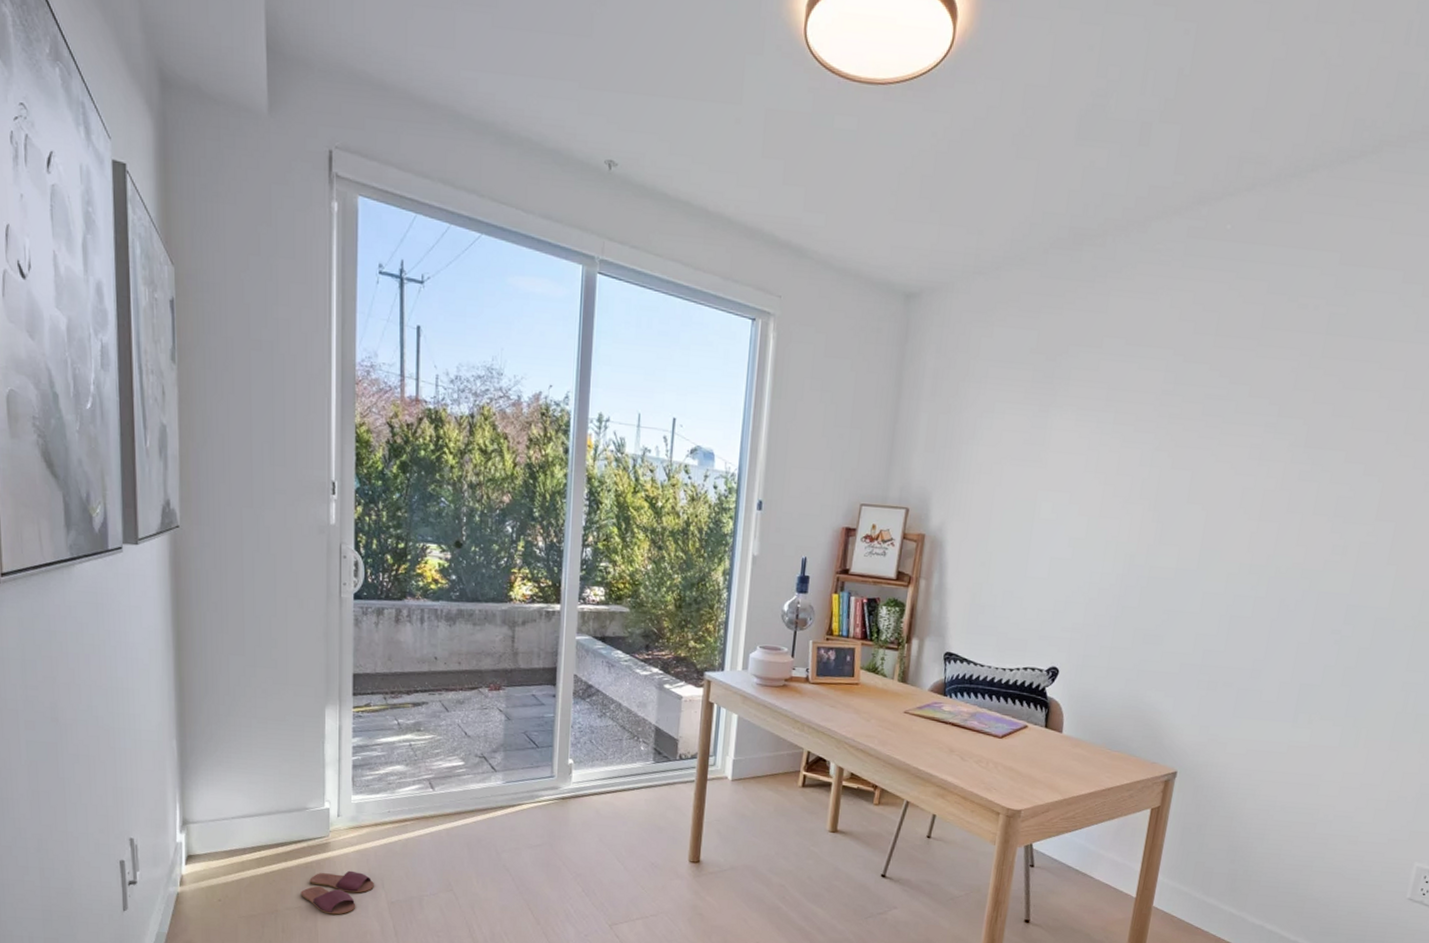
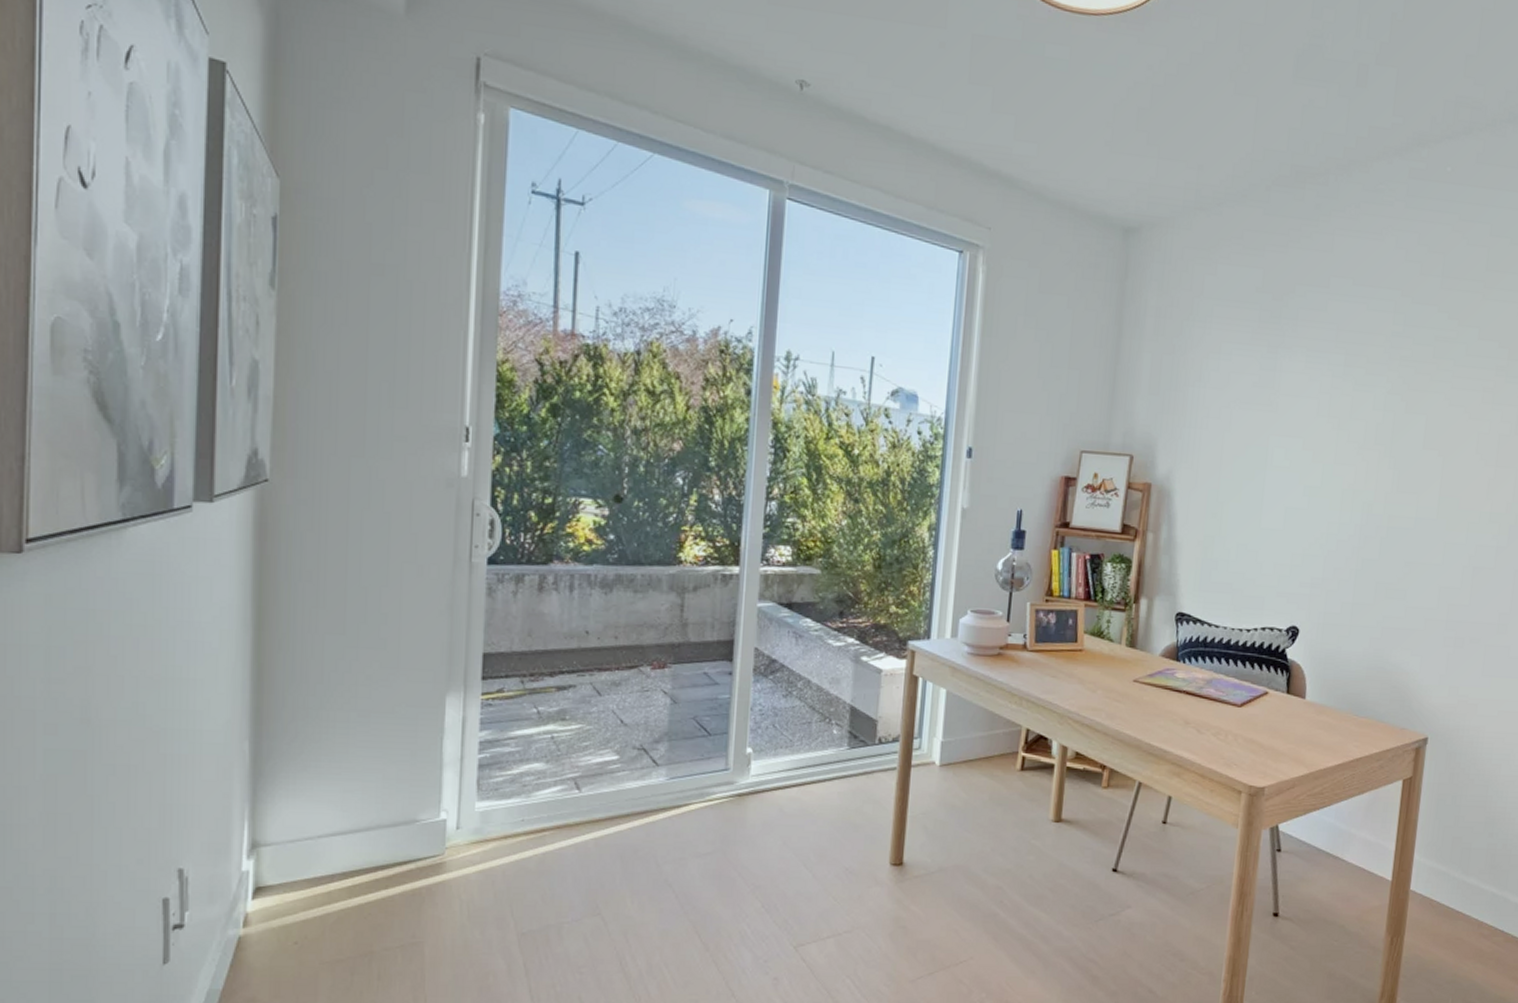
slippers: present [300,870,374,915] -> none [404,896,500,953]

